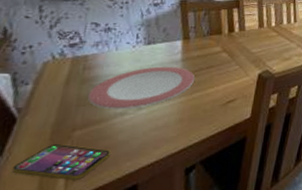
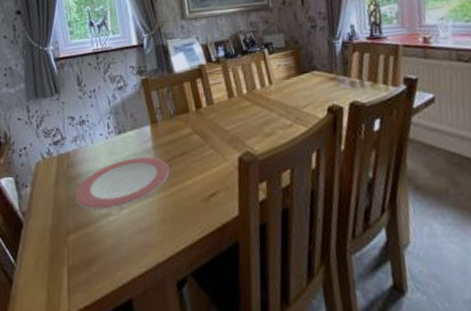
smartphone: present [12,143,110,181] -> none [25,249,102,291]

